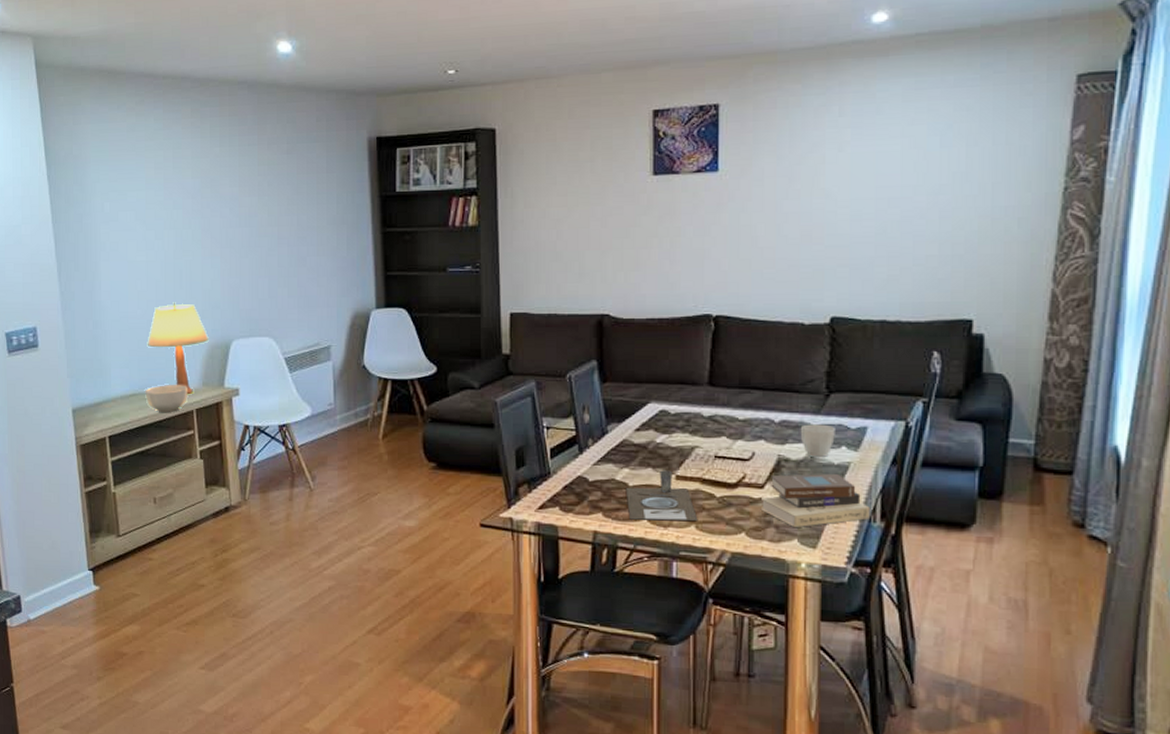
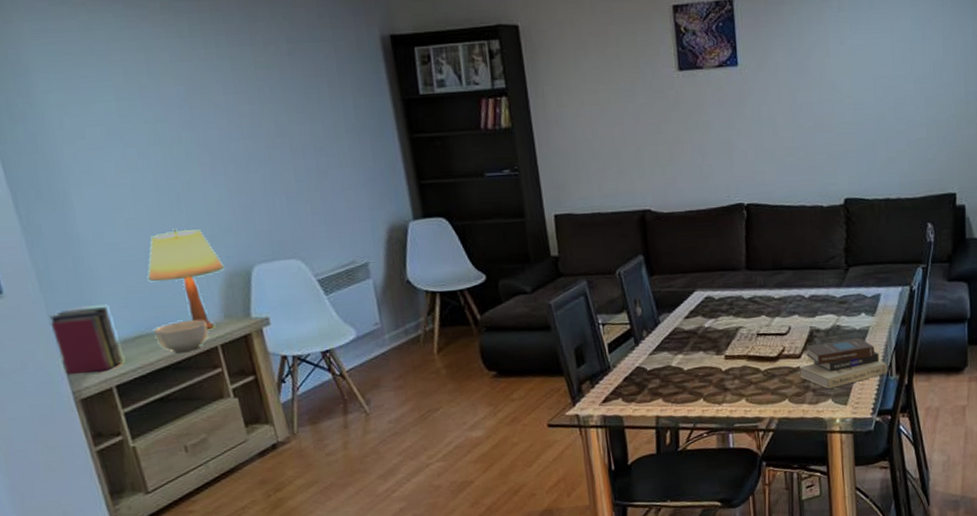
books: none [68,365,118,423] -> present [50,307,124,374]
place setting: present [625,470,698,521] -> none [681,351,748,401]
cup: present [800,424,835,457] -> none [826,295,856,325]

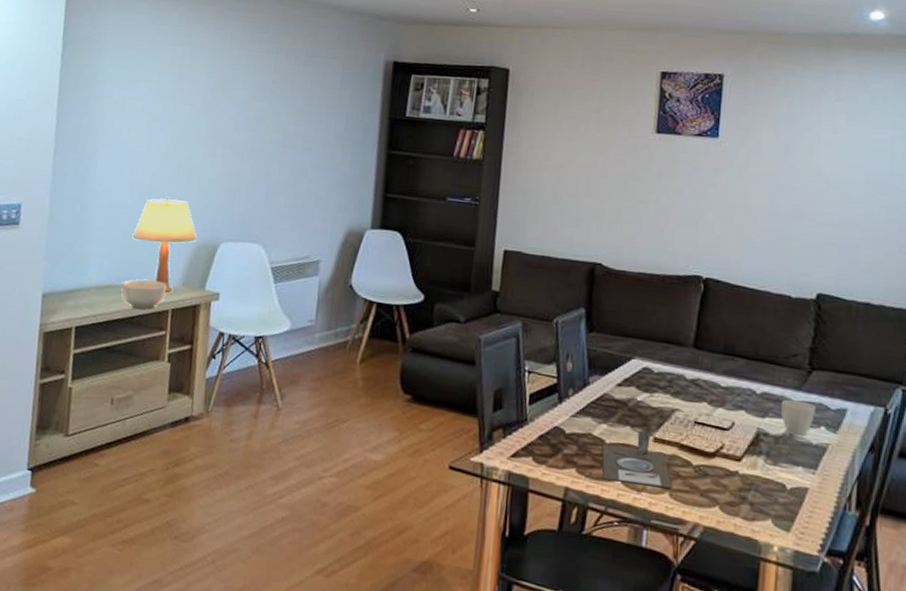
books: present [50,307,124,374] -> none [41,249,93,312]
place setting: none [681,351,748,401] -> present [601,430,673,488]
books: present [798,337,888,390] -> none [736,449,846,508]
cup: none [826,295,856,325] -> present [780,399,815,436]

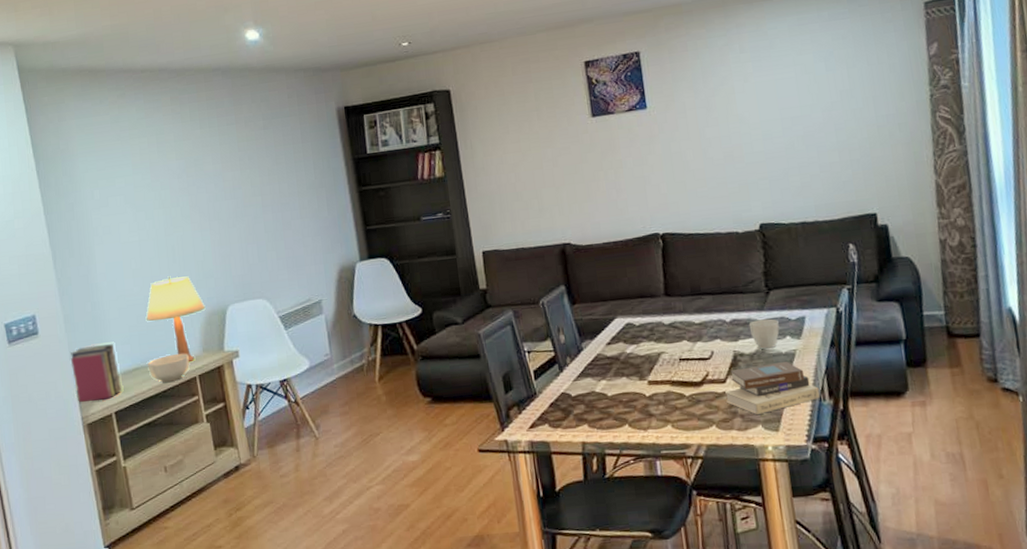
books: none [41,249,93,312] -> present [70,344,123,402]
place setting: present [601,430,673,488] -> none [605,377,673,427]
books: none [736,449,846,508] -> present [724,361,820,415]

